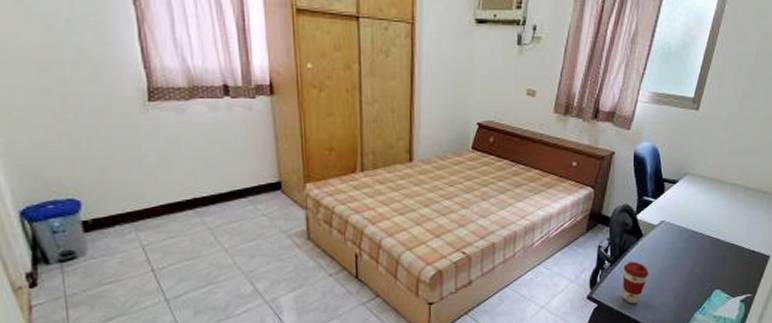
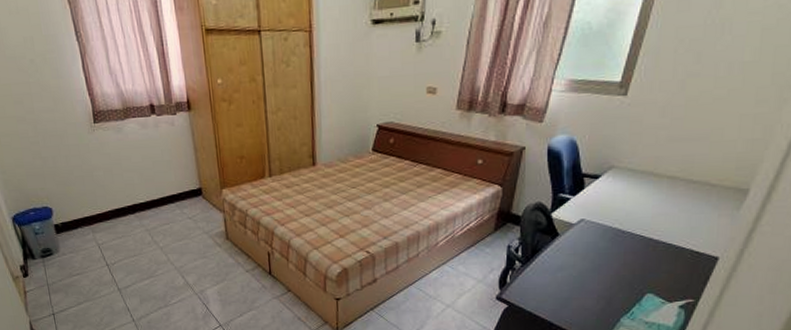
coffee cup: present [623,262,648,304] -> none [536,262,565,306]

